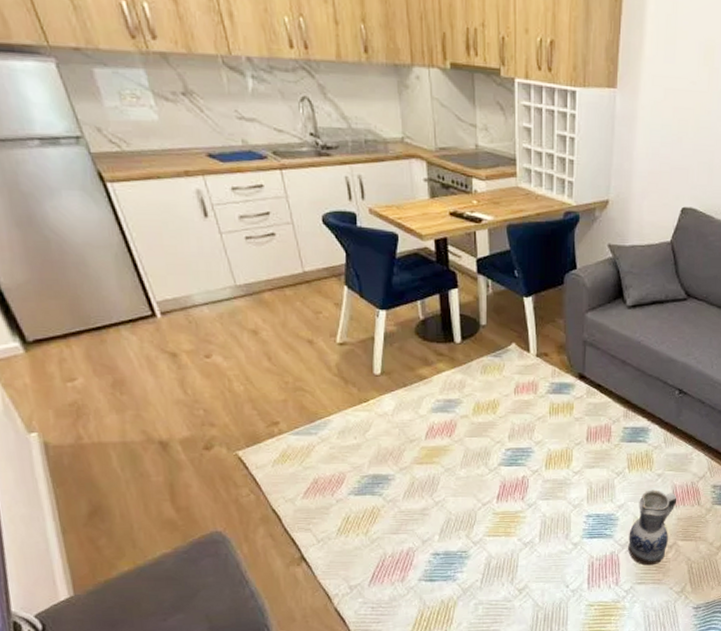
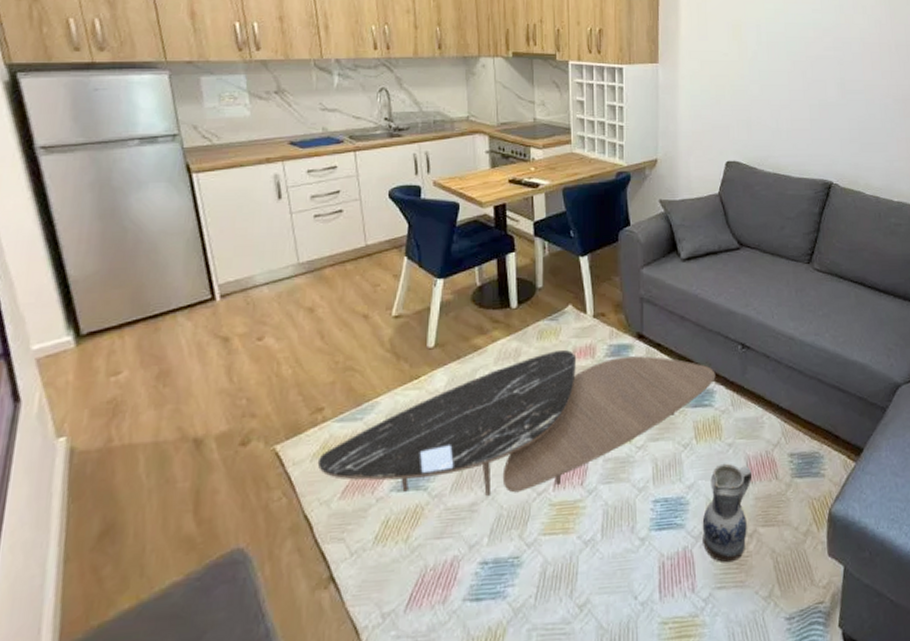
coffee table: none [278,384,652,503] -> present [317,349,716,496]

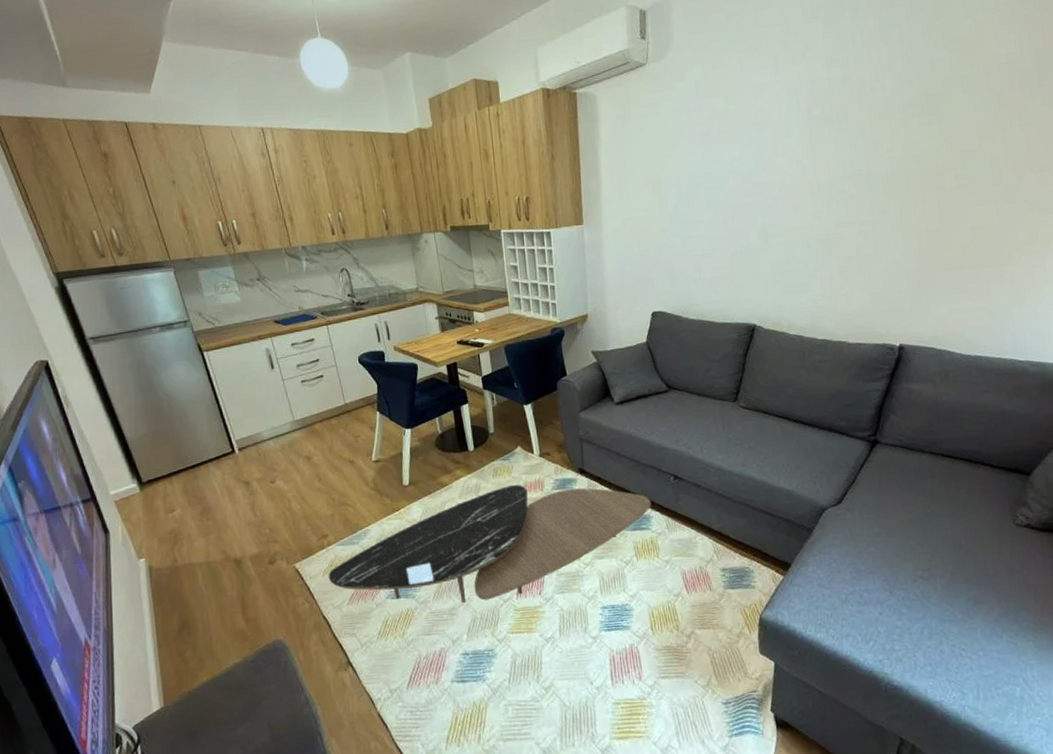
ceramic jug: present [702,463,753,563] -> none [645,576,689,658]

